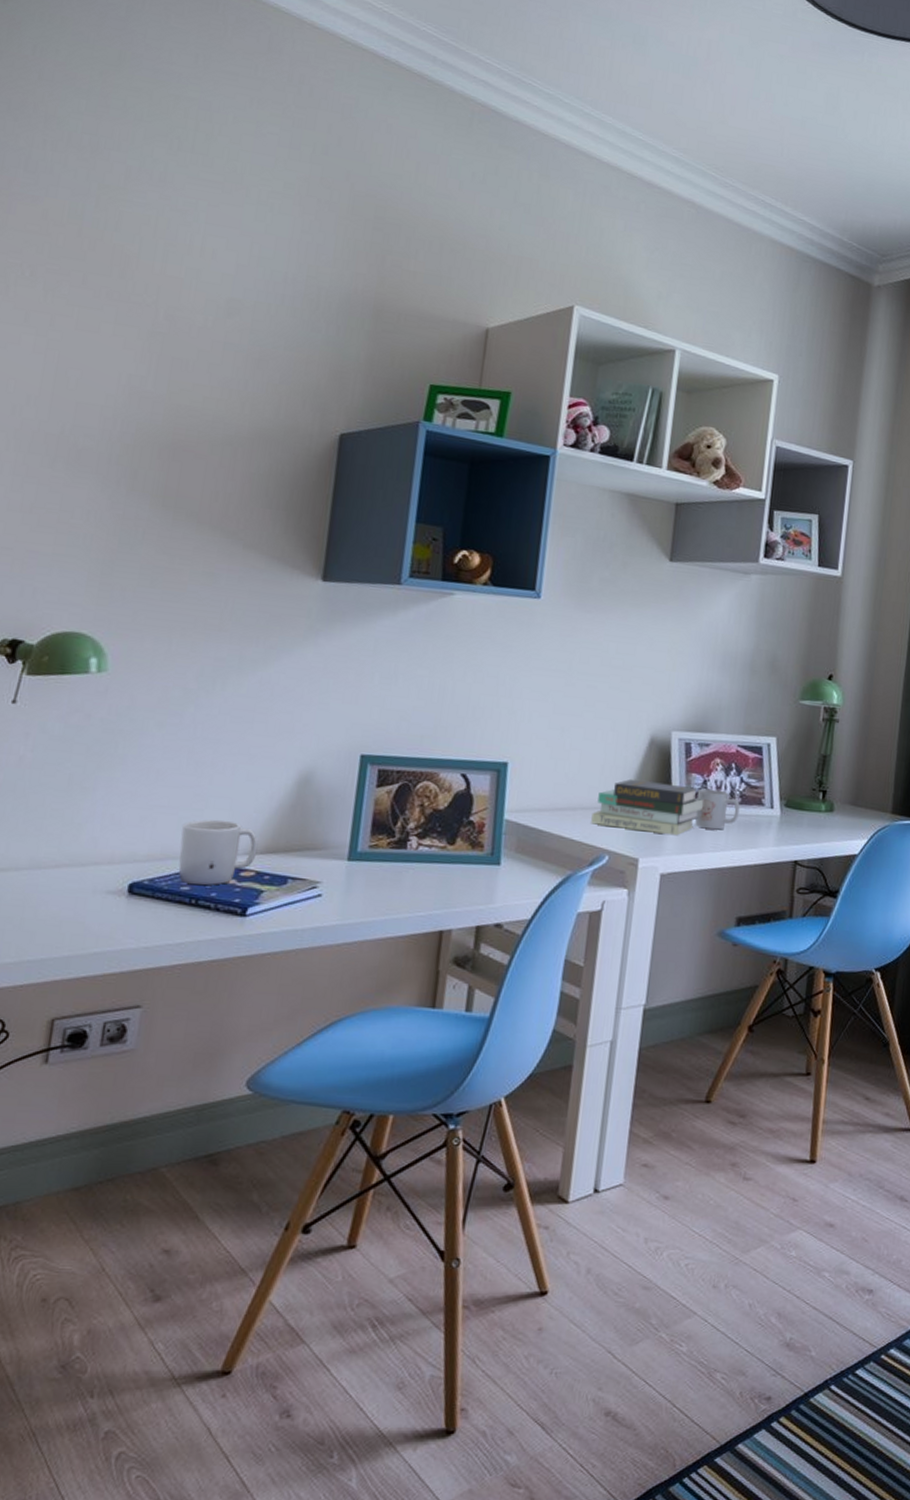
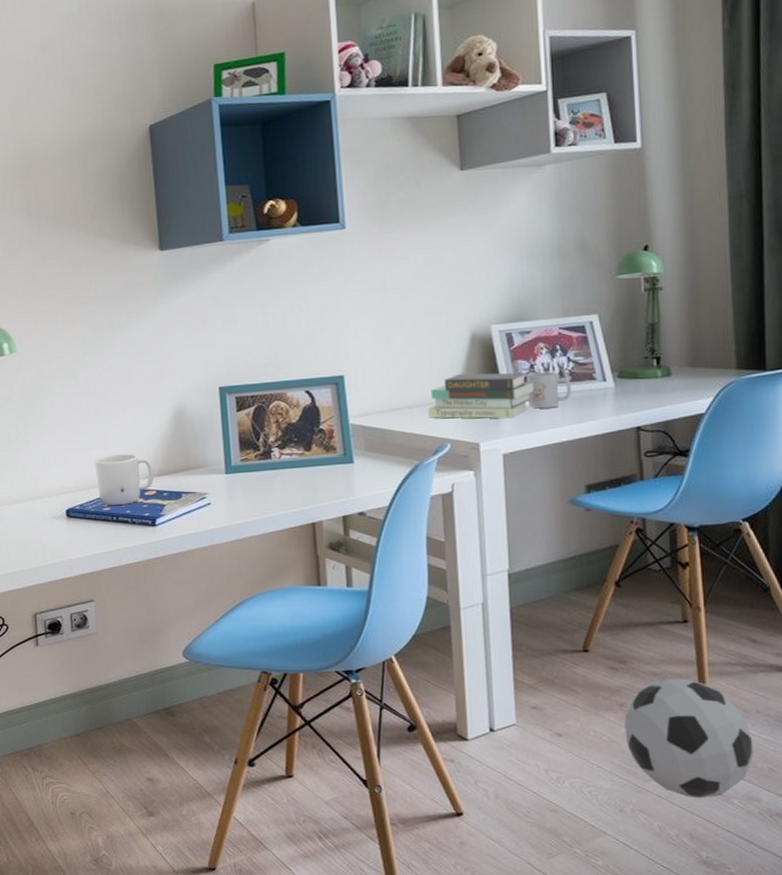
soccer ball: none [731,1136,852,1272] -> present [624,678,755,799]

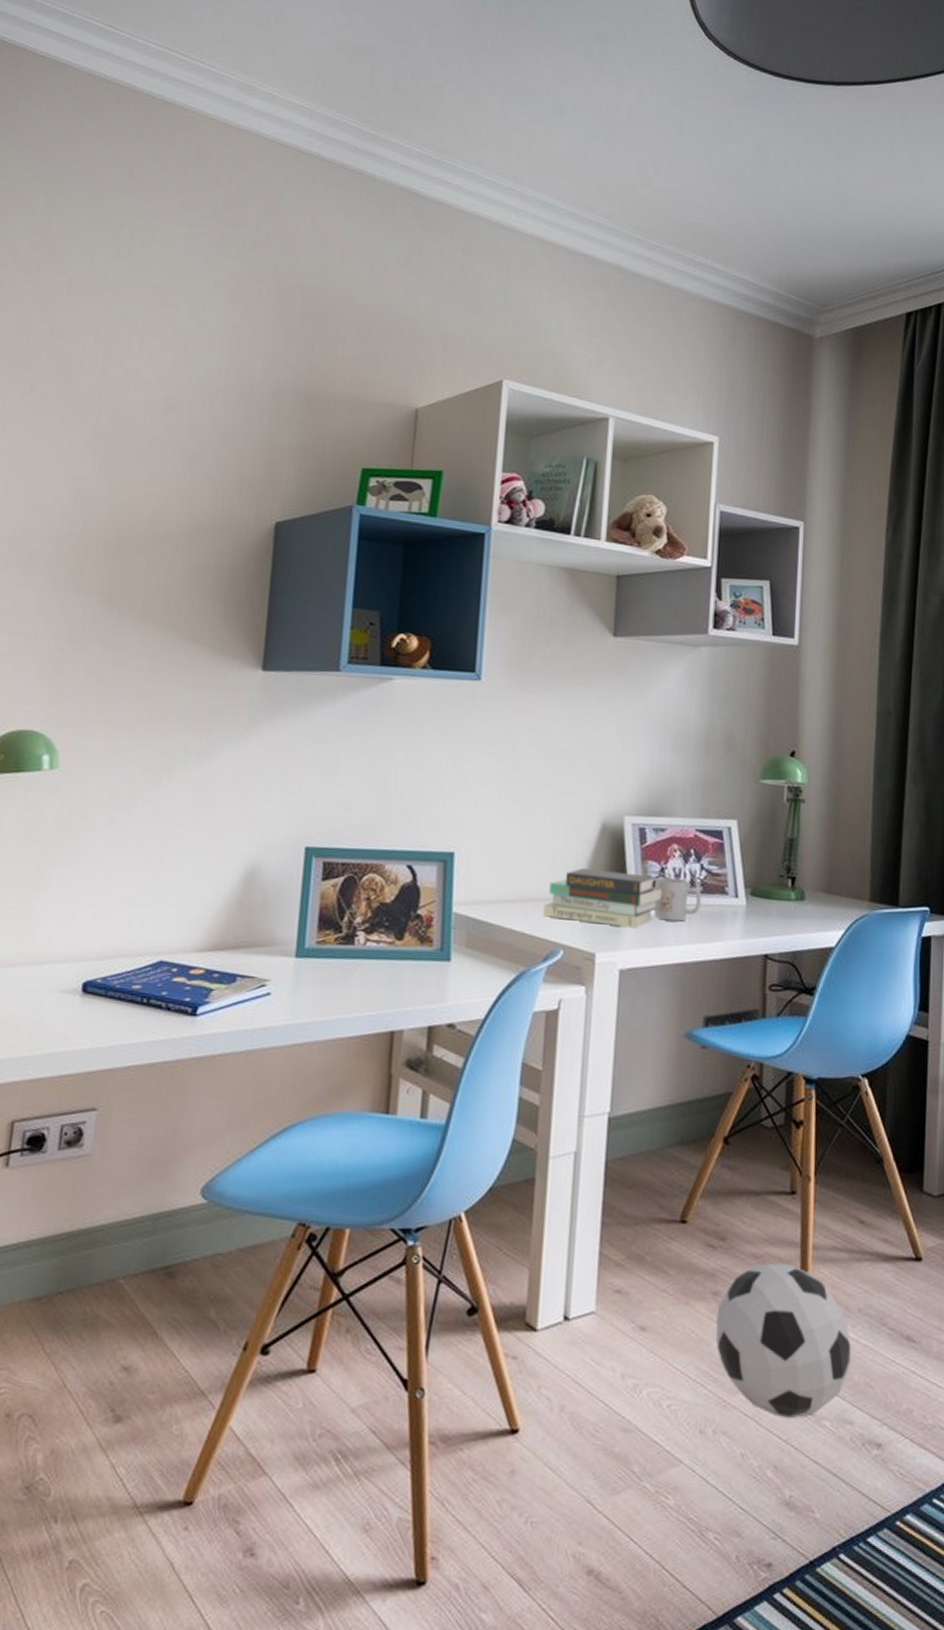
mug: present [94,453,154,506] -> none [130,915,207,984]

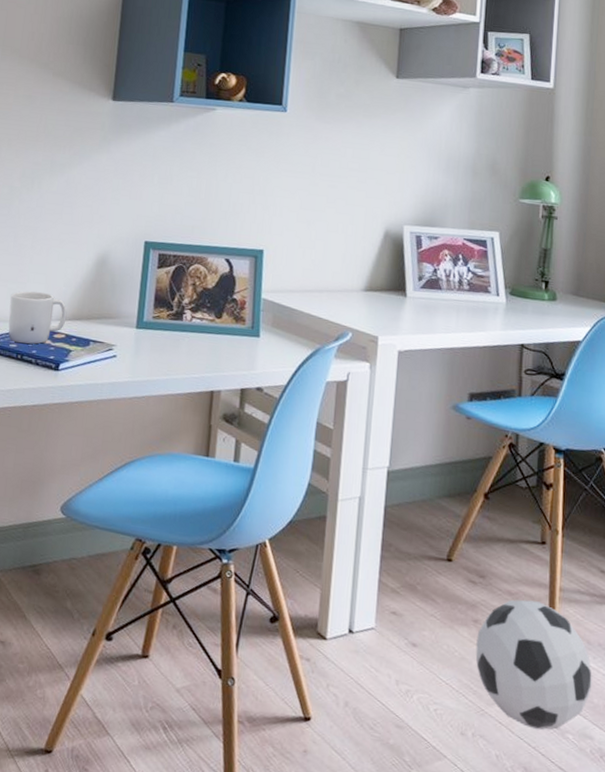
mug: none [130,915,207,984] -> present [8,291,67,344]
books: present [543,868,663,929] -> none [335,267,435,318]
mug: present [654,877,702,922] -> none [427,276,468,314]

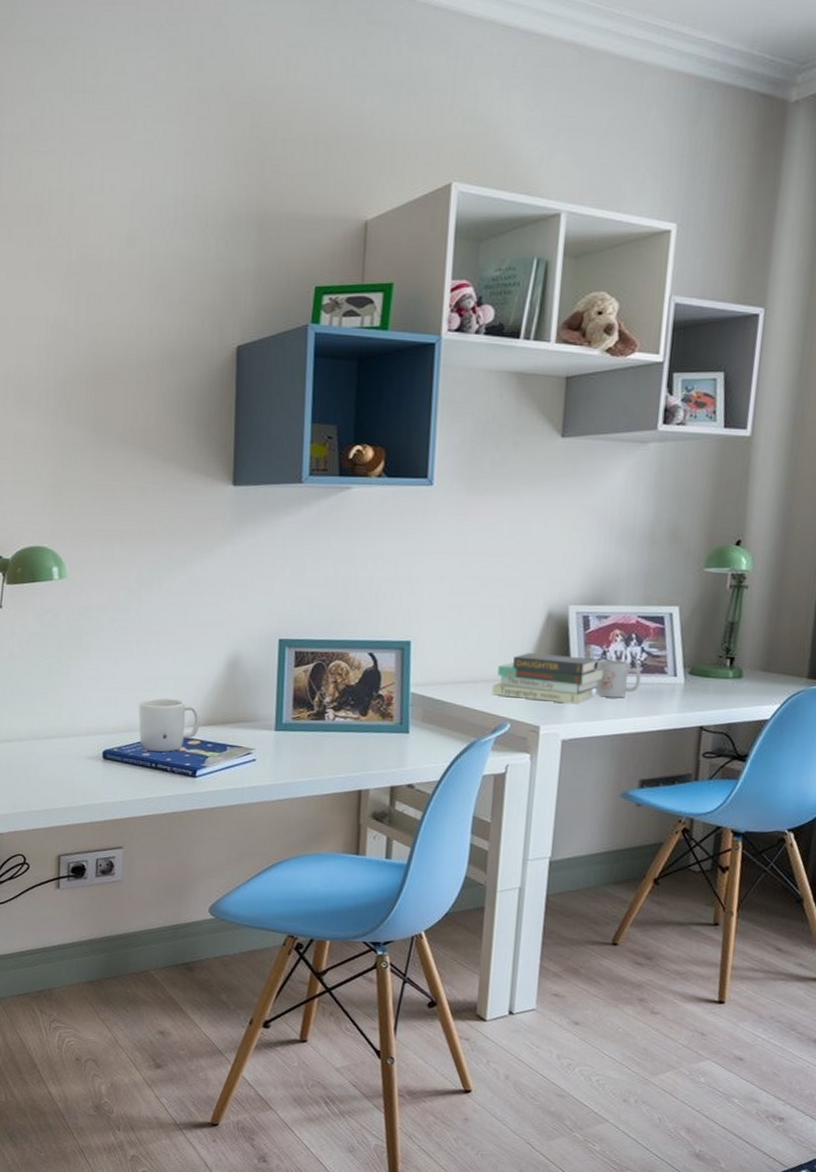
books: none [335,267,435,318] -> present [492,653,604,705]
mug: none [427,276,468,314] -> present [595,659,641,698]
soccer ball: present [475,599,593,730] -> none [640,978,763,1096]

